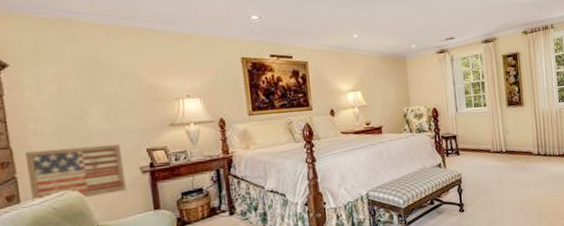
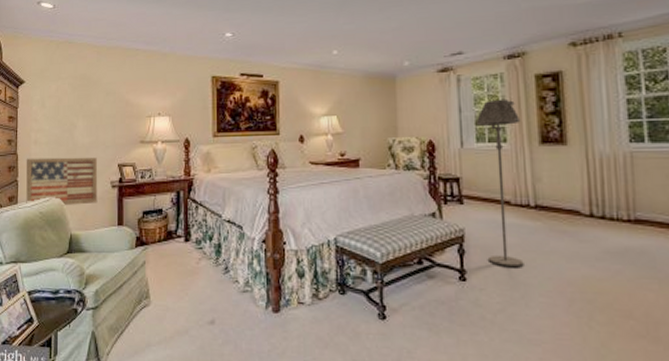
floor lamp: none [466,73,500,197] -> present [477,98,524,266]

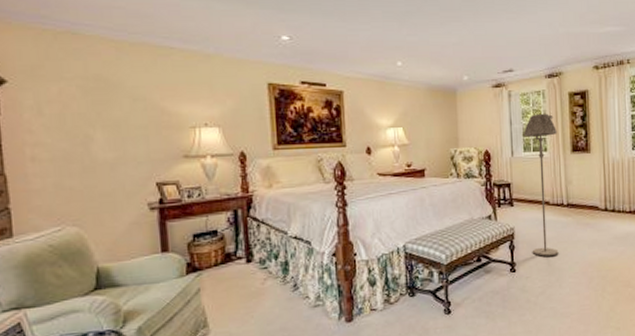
wall art: present [26,157,98,206] -> none [20,175,132,236]

